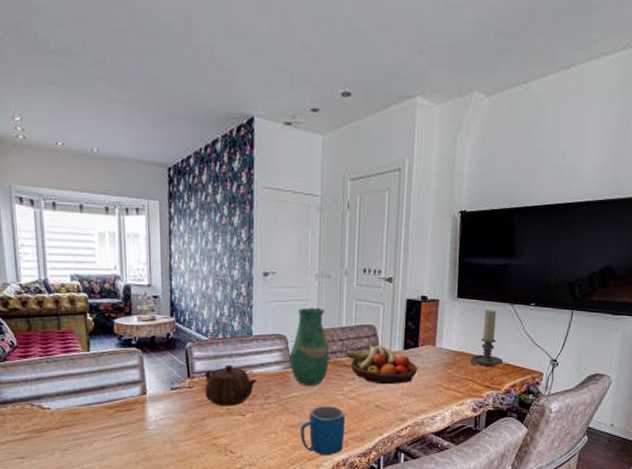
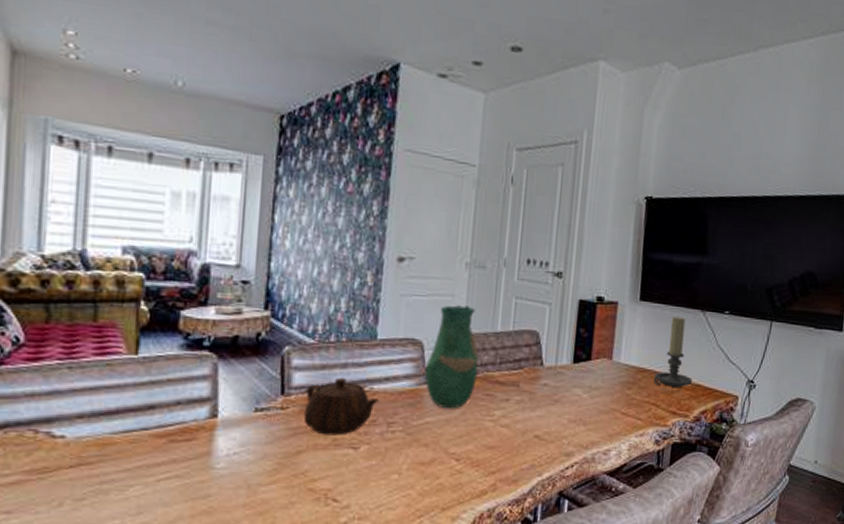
mug: present [300,406,345,456] -> none [432,436,495,504]
fruit bowl: present [345,345,418,385] -> none [498,356,590,408]

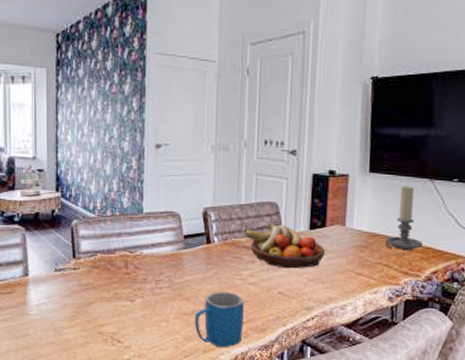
teapot: present [303,378,380,436] -> none [91,245,148,291]
vase: present [424,305,479,409] -> none [183,182,227,270]
mug: none [432,436,495,504] -> present [194,292,244,348]
fruit bowl: none [498,356,590,408] -> present [244,224,326,269]

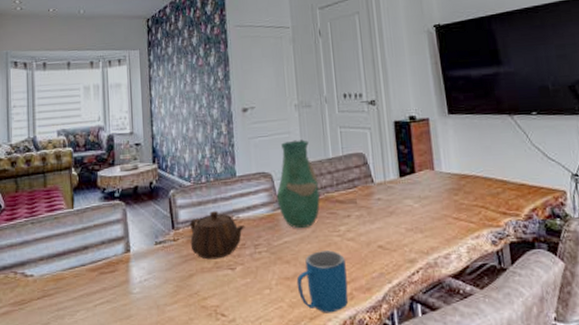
teapot: none [91,245,148,291] -> present [190,211,245,260]
vase: none [183,182,227,270] -> present [276,139,320,229]
fruit bowl: present [244,224,326,269] -> none [336,174,420,220]
candle holder: present [384,186,422,250] -> none [476,123,515,190]

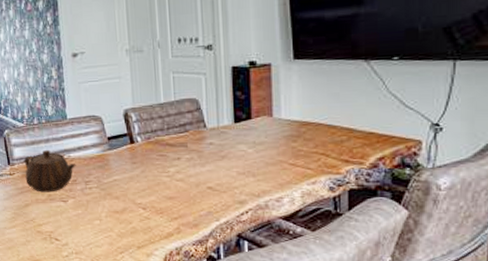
vase: present [276,139,320,229] -> none [106,84,150,169]
mug: present [296,250,348,313] -> none [125,189,175,244]

